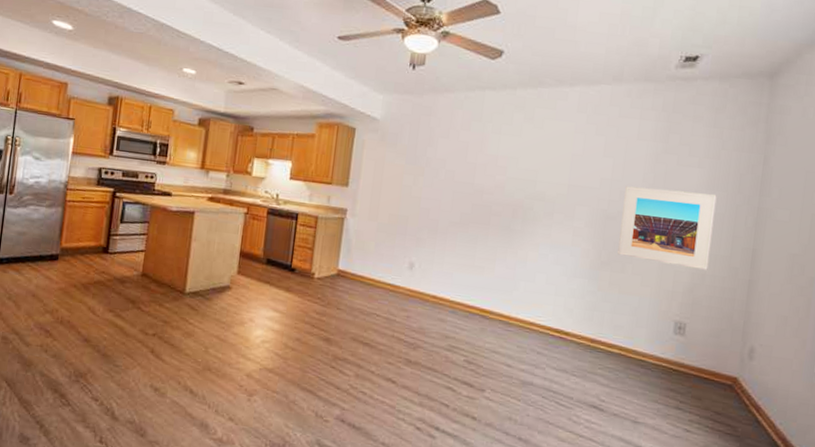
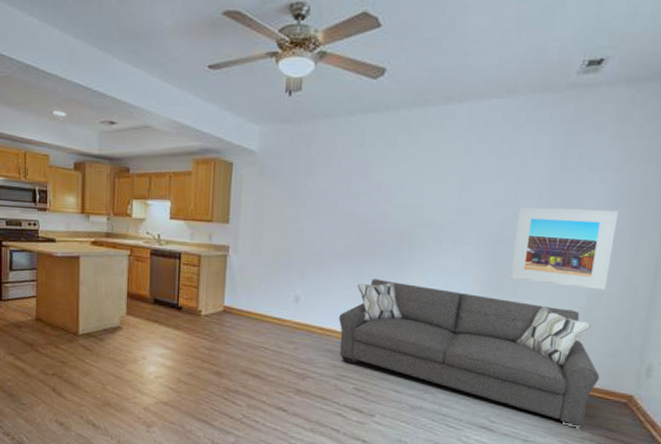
sofa: none [452,249,705,410] -> present [339,279,600,428]

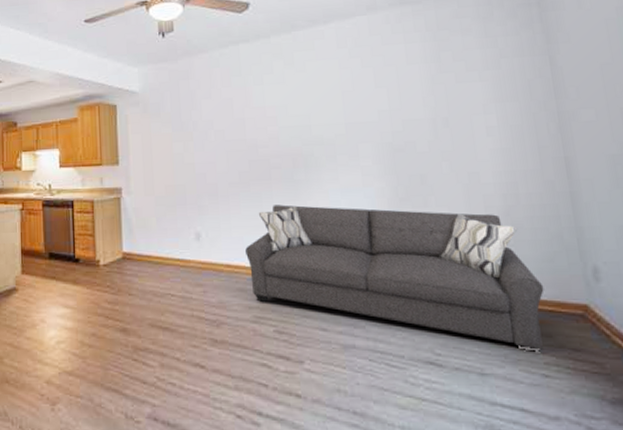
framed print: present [509,207,619,291] -> none [407,105,520,190]

